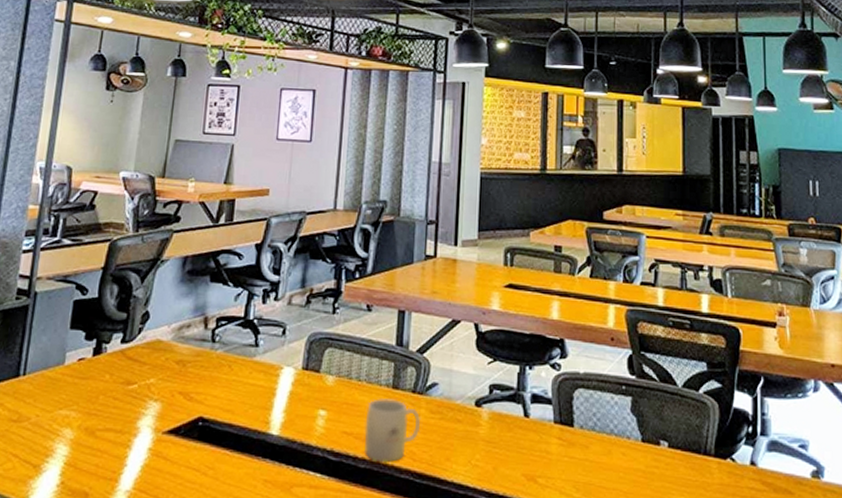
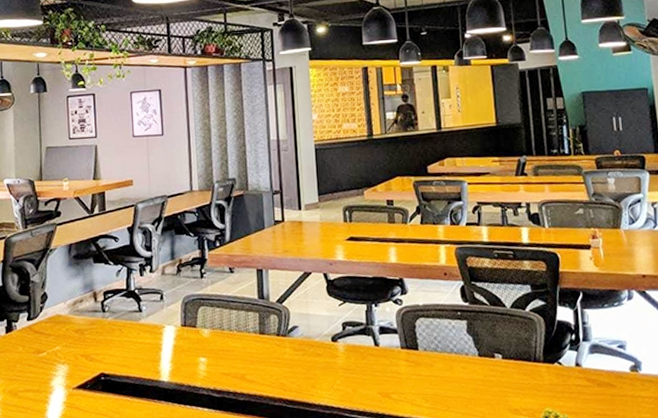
mug: present [364,399,421,462] -> none [239,343,287,394]

